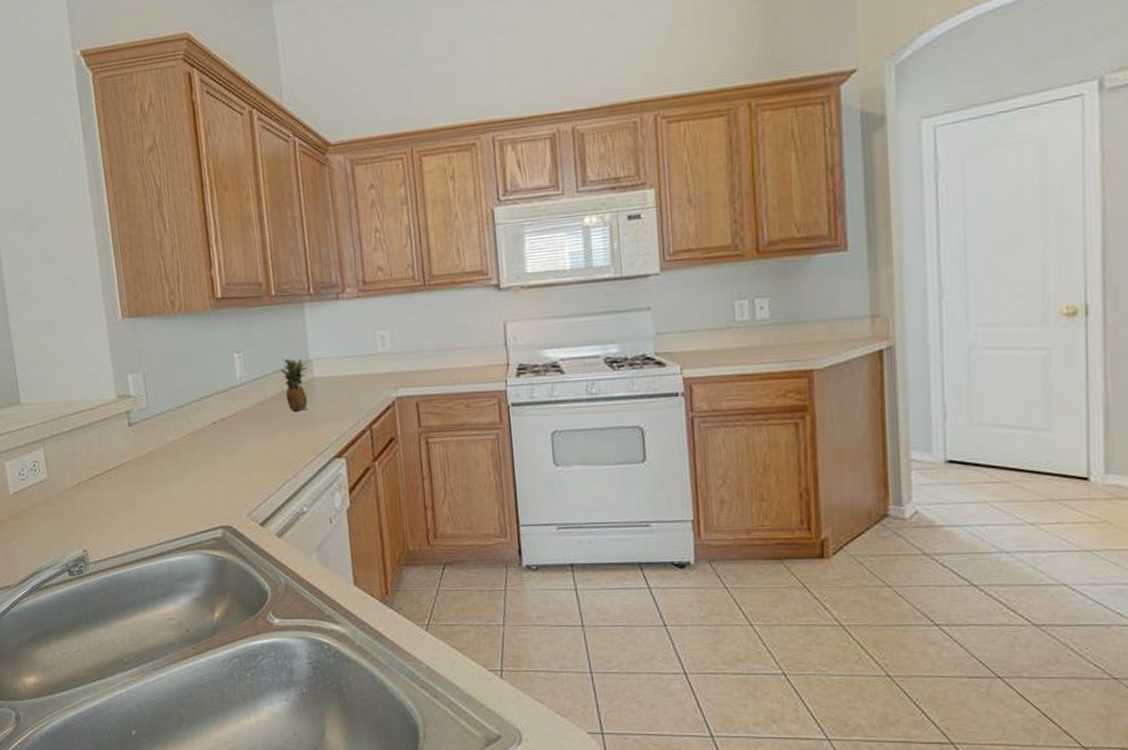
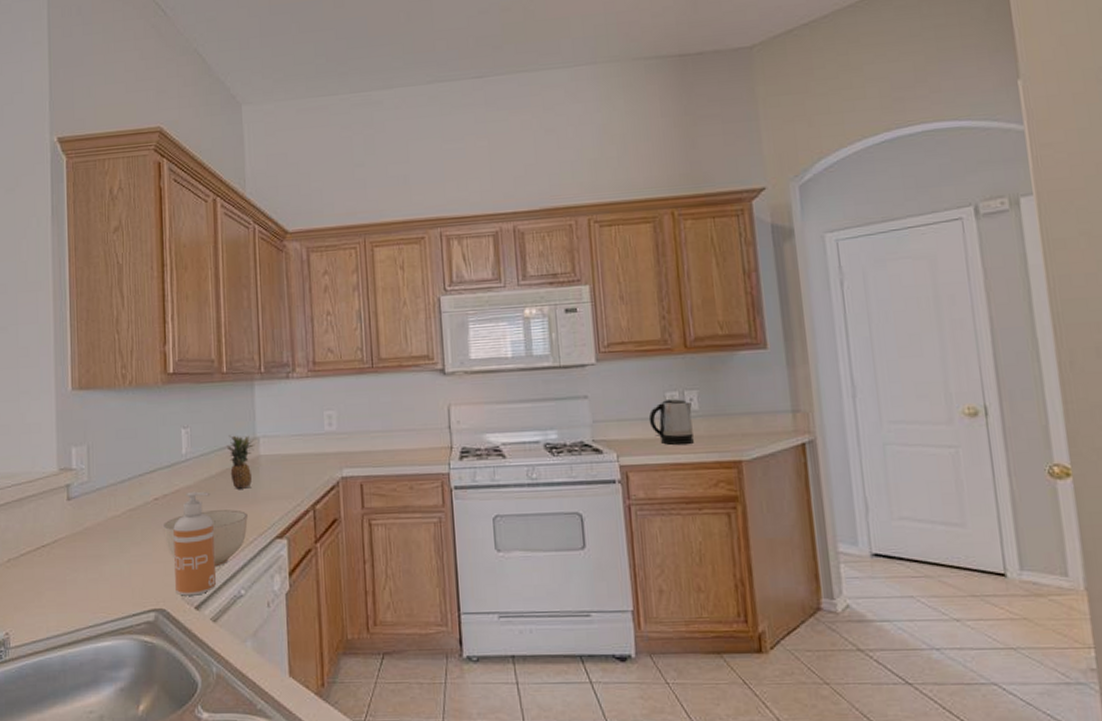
bowl: none [222,431,306,486] -> present [162,509,248,567]
soap dispenser: none [233,414,279,514] -> present [173,491,216,596]
kettle: none [715,307,763,356] -> present [648,399,694,446]

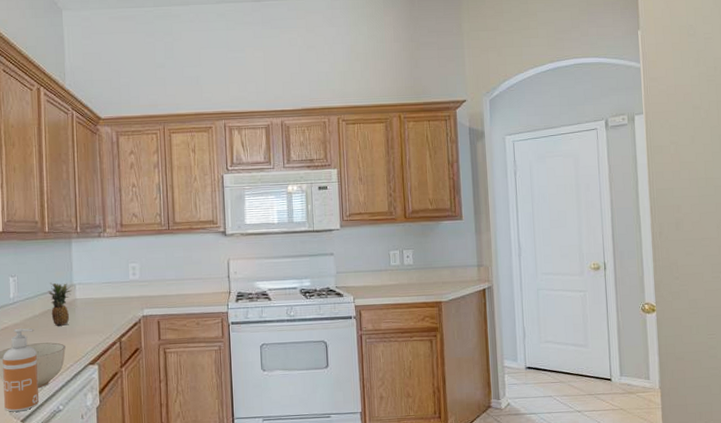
kettle: present [648,399,694,446] -> none [377,256,409,291]

